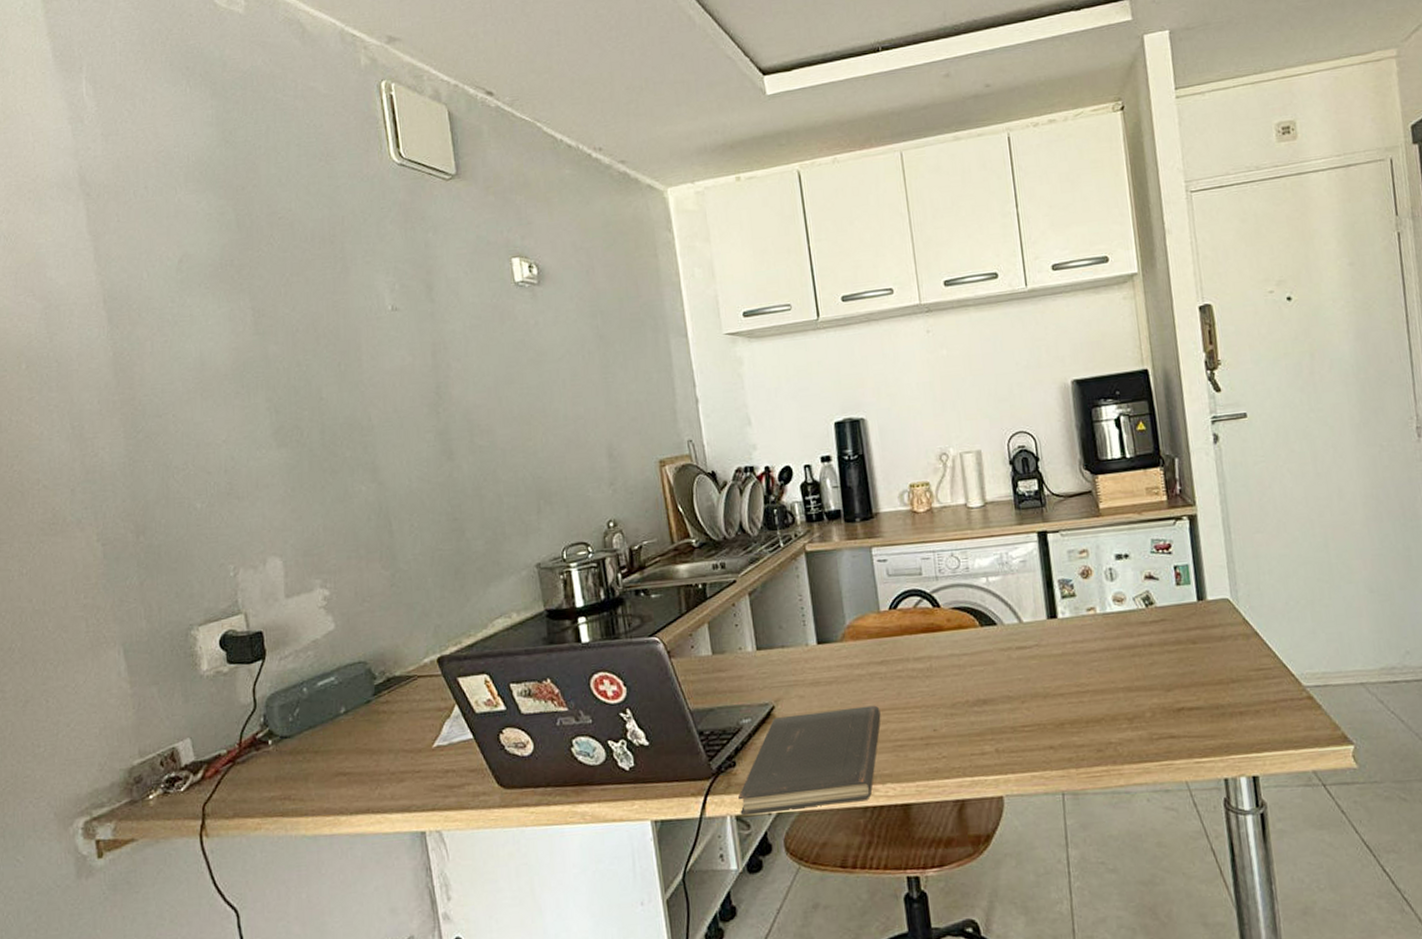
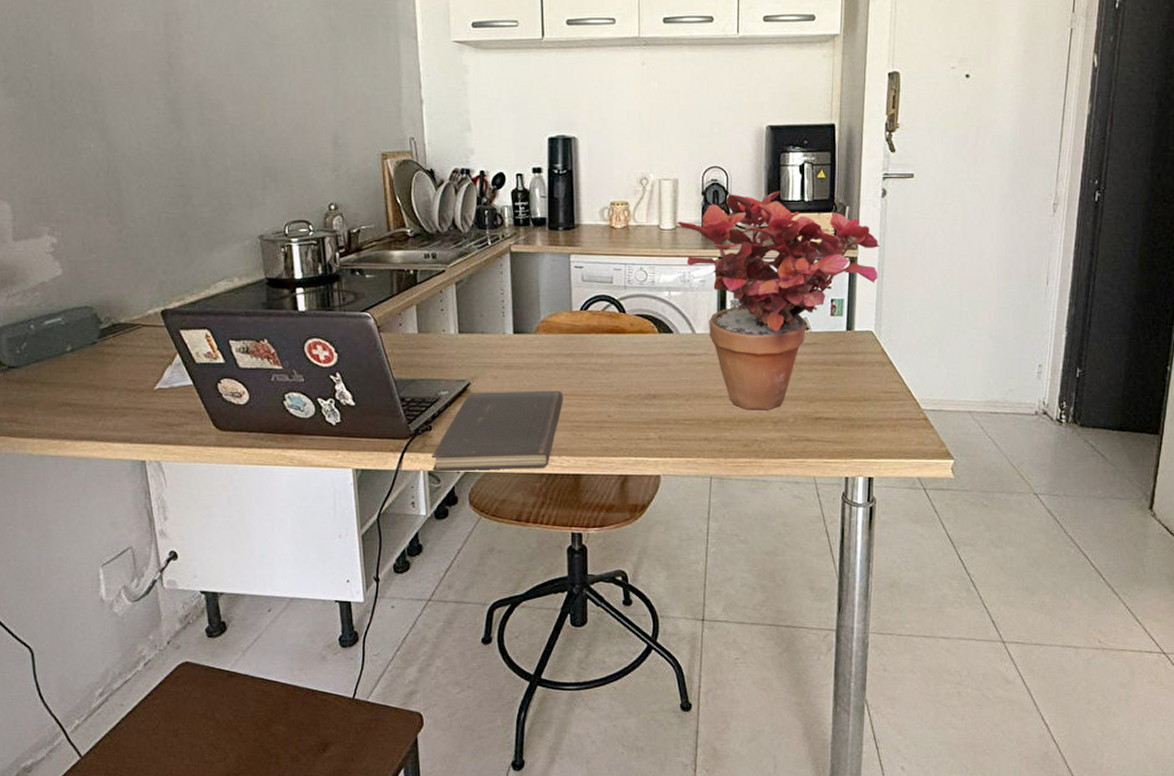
potted plant: none [985,449,1224,708] -> present [677,191,881,410]

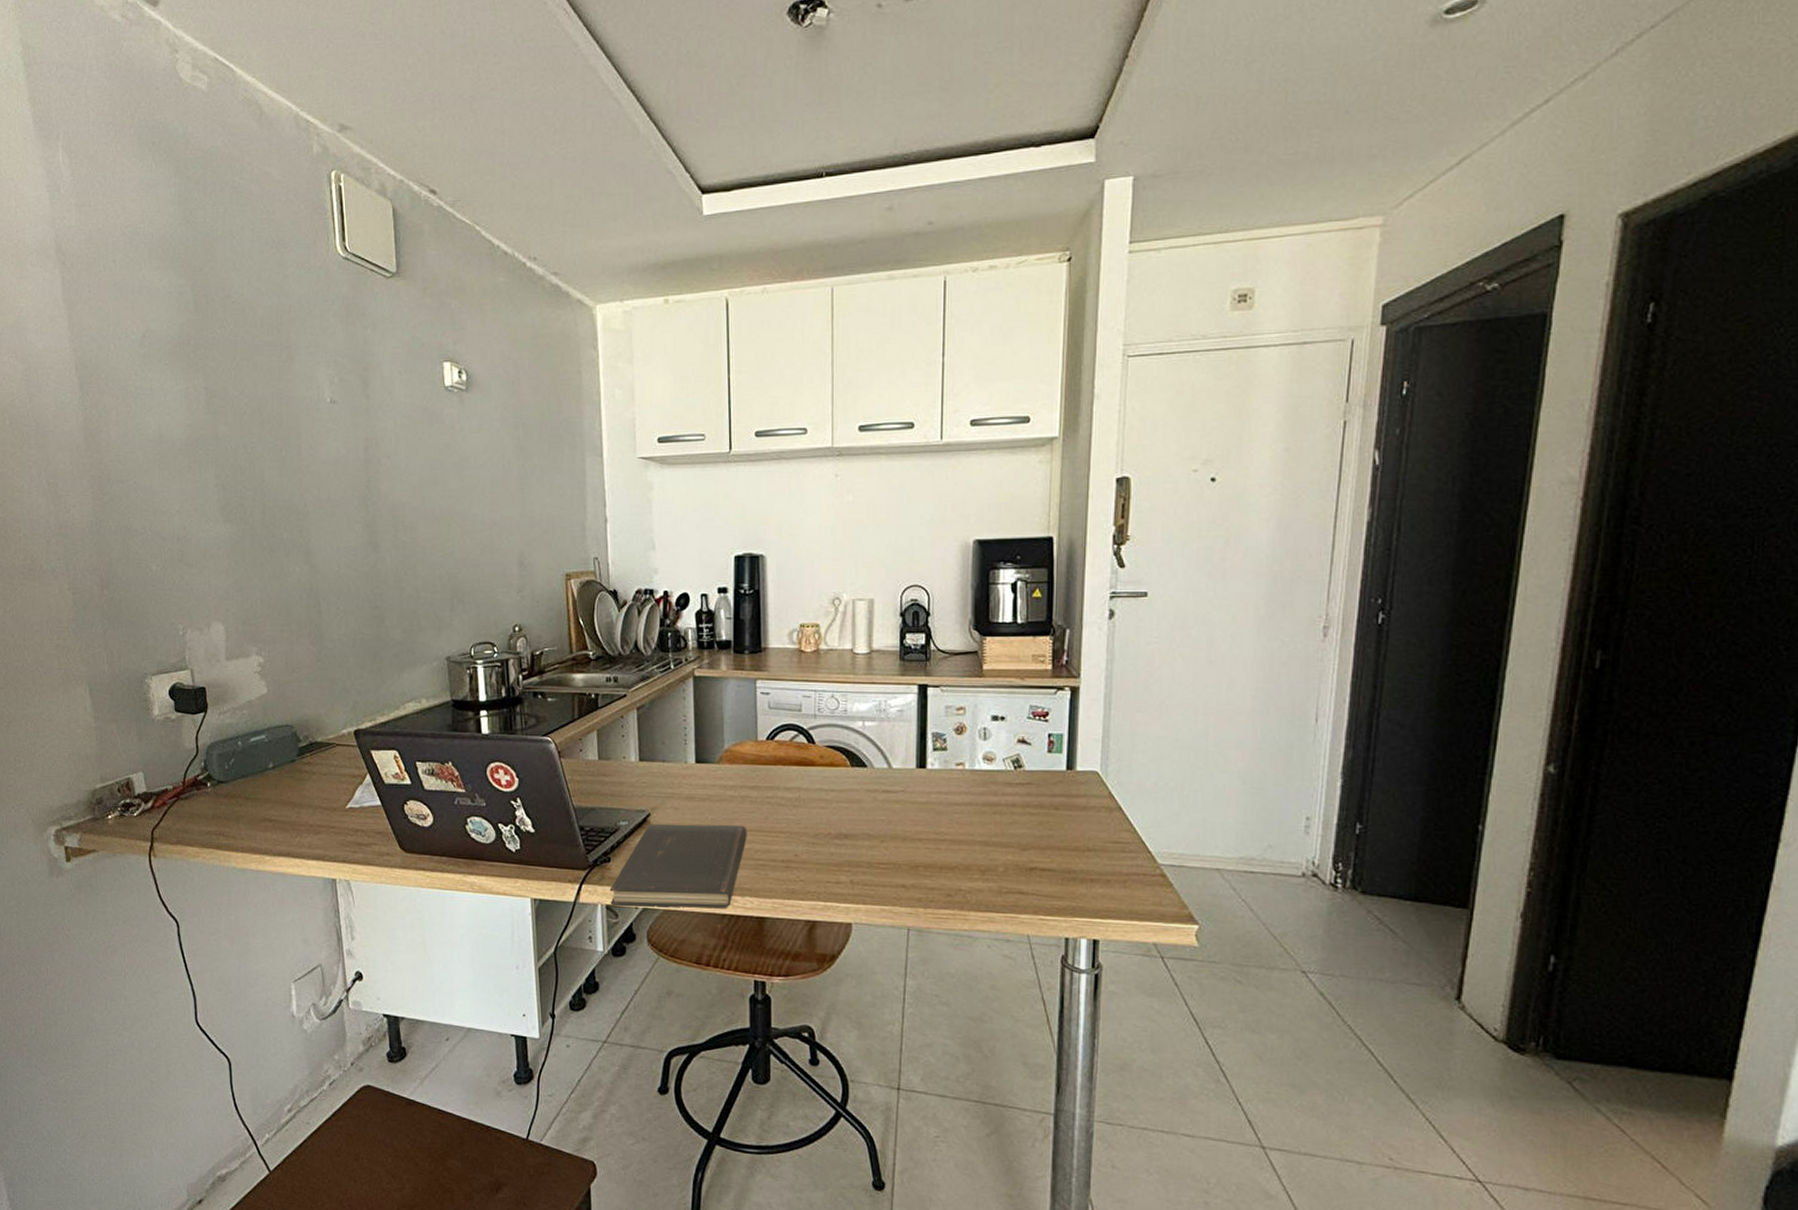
potted plant: present [677,191,881,410] -> none [872,612,1107,857]

